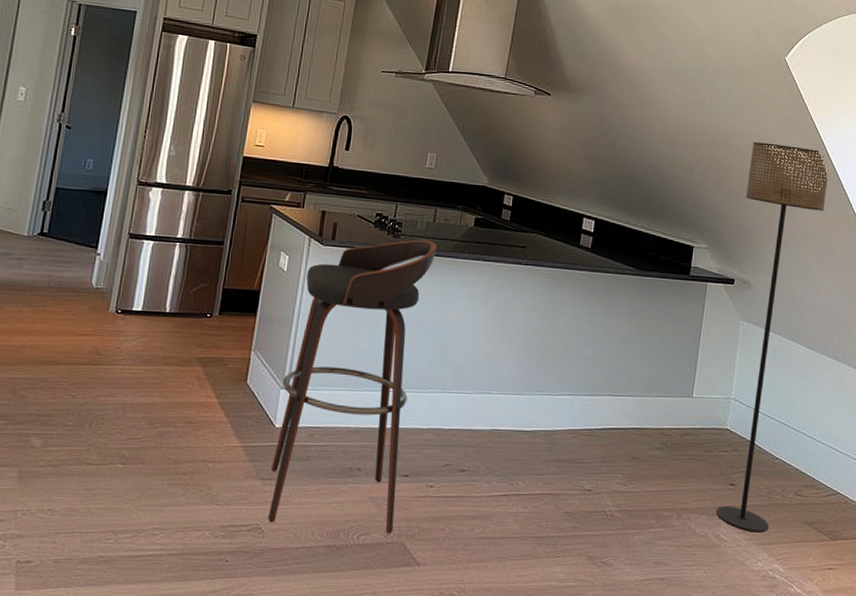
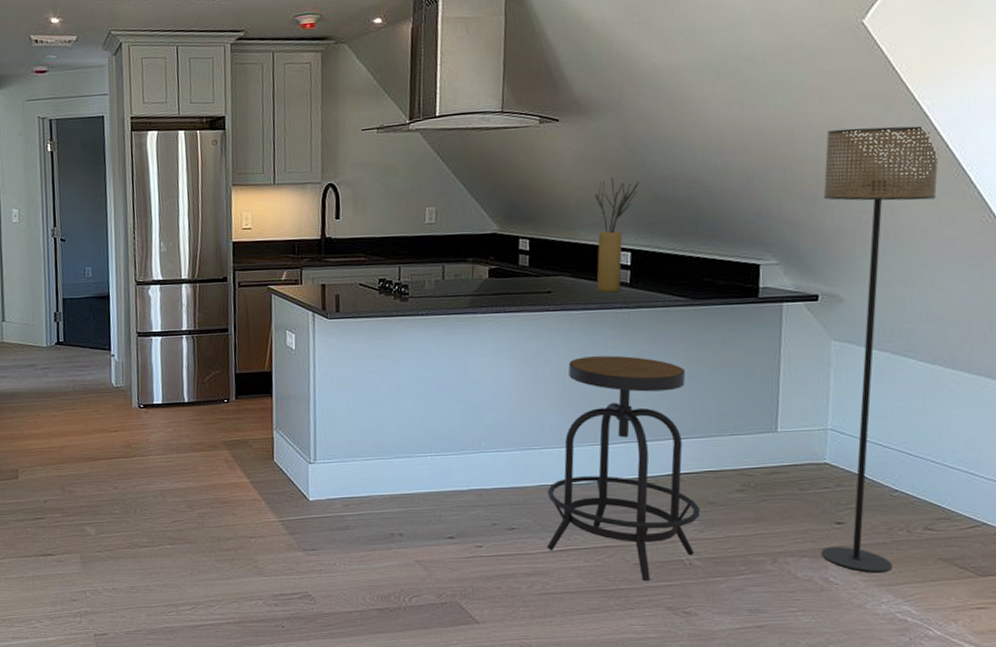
bar stool: present [267,239,437,533] -> none [309,299,450,594]
bar stool: none [491,311,626,531] -> present [546,355,701,582]
vase: none [563,152,608,256] -> present [594,177,639,294]

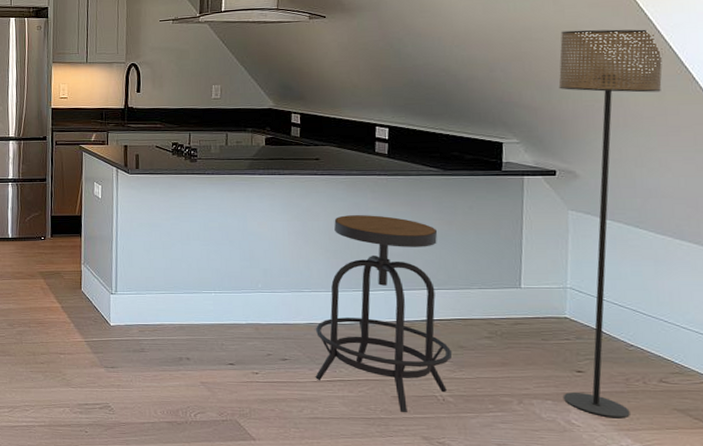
vase: present [594,177,639,294] -> none [356,65,395,162]

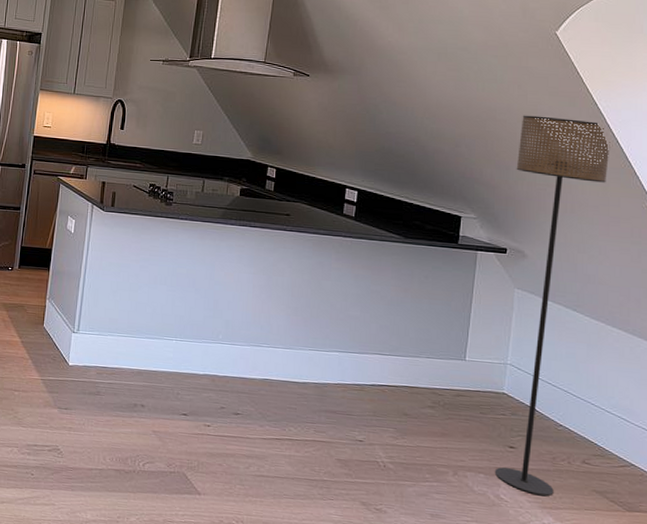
bar stool: present [315,215,453,413] -> none [265,273,397,477]

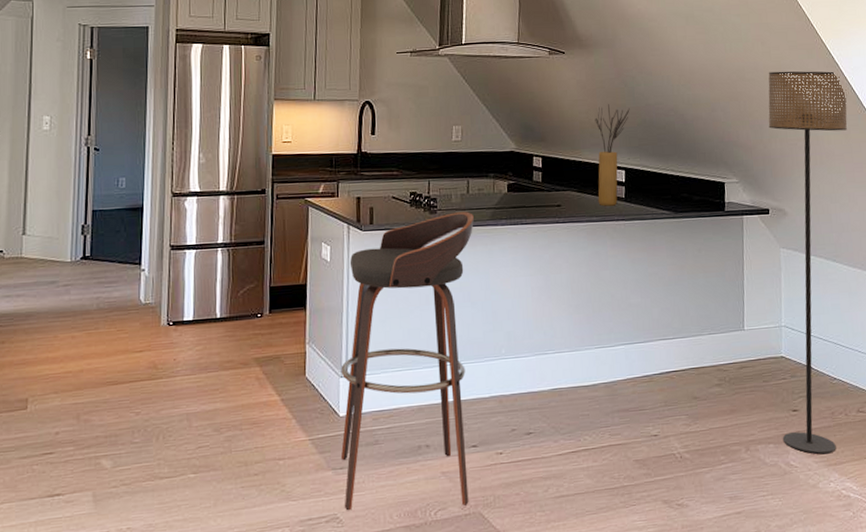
bar stool: none [65,207,206,464] -> present [340,212,474,511]
vase: none [327,128,369,224] -> present [595,104,630,207]

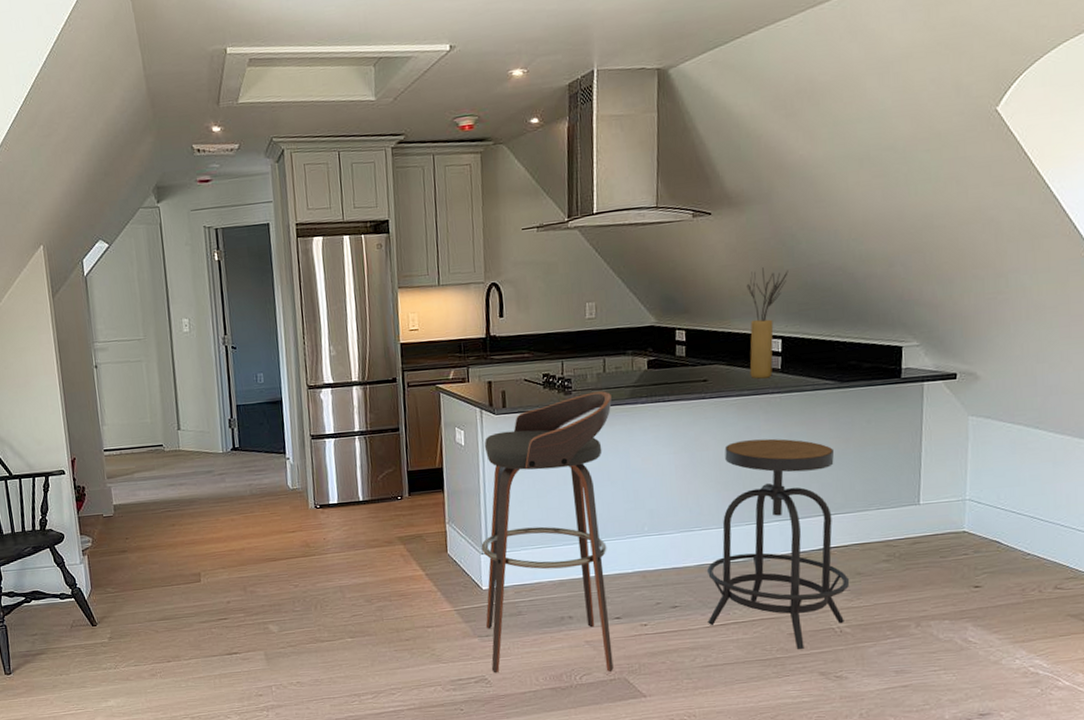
bar stool: none [559,263,688,478] -> present [706,438,850,650]
floor lamp: present [768,71,847,455] -> none [960,208,1068,632]

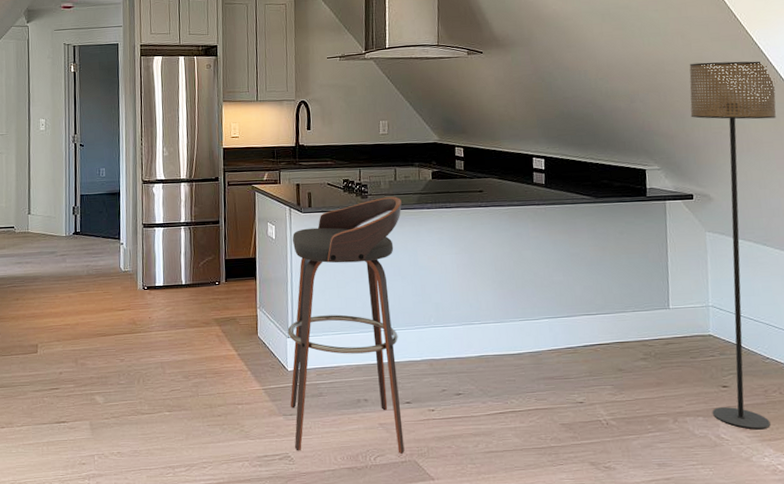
bar stool: present [706,438,850,650] -> none [486,244,613,440]
vase: present [746,267,789,380] -> none [513,98,548,193]
floor lamp: none [960,208,1068,632] -> present [689,61,776,430]

